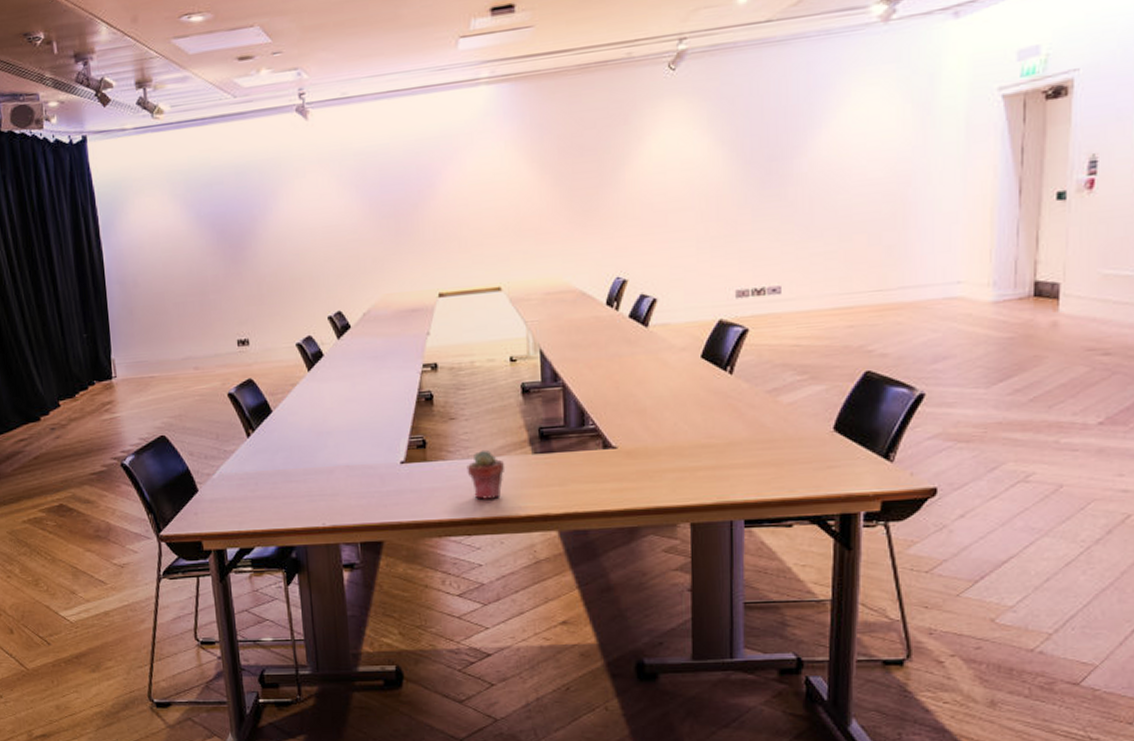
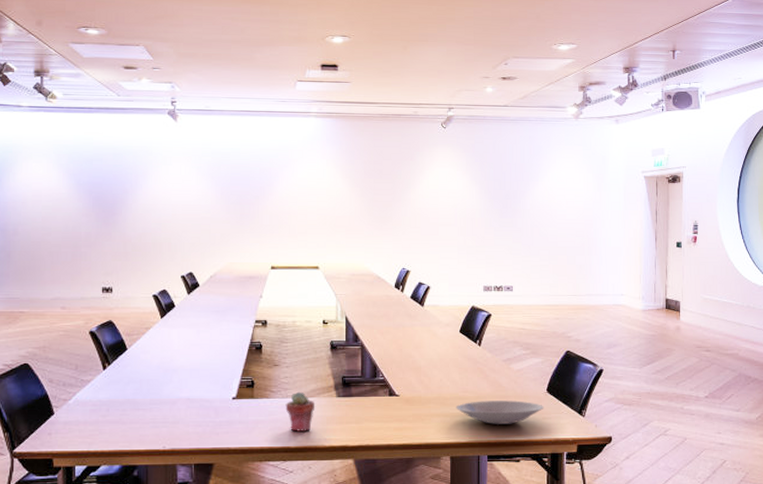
bowl: none [697,445,830,479] -> present [455,400,544,424]

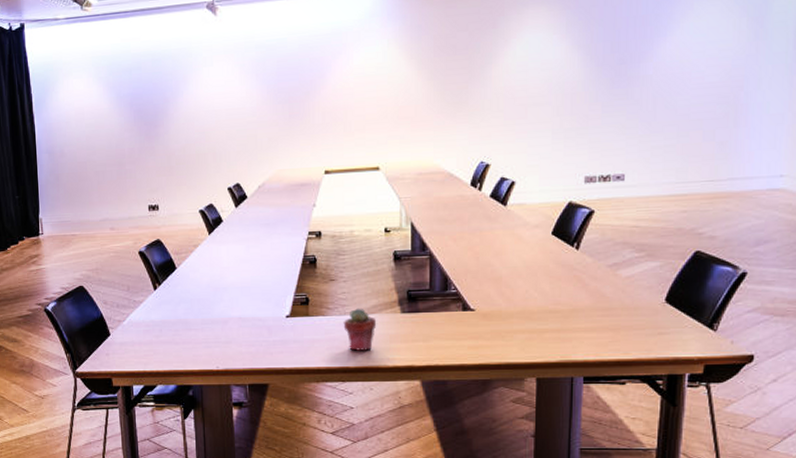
bowl: present [455,400,544,424] -> none [544,313,661,341]

